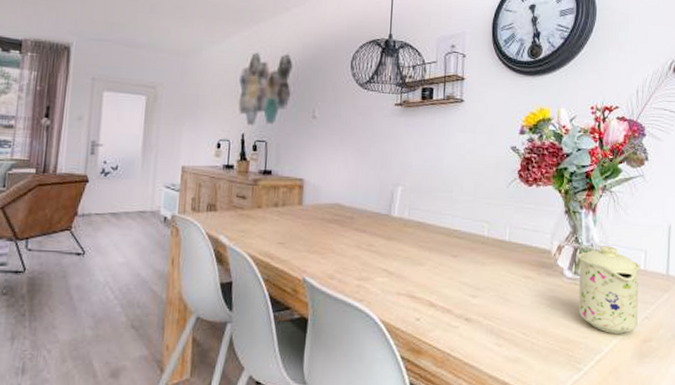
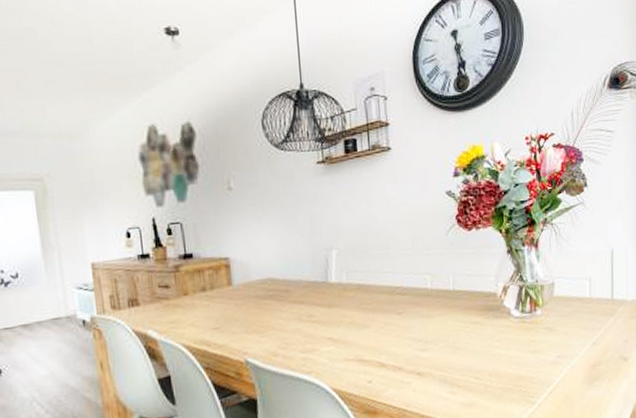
mug: present [577,245,641,334] -> none [523,279,587,364]

